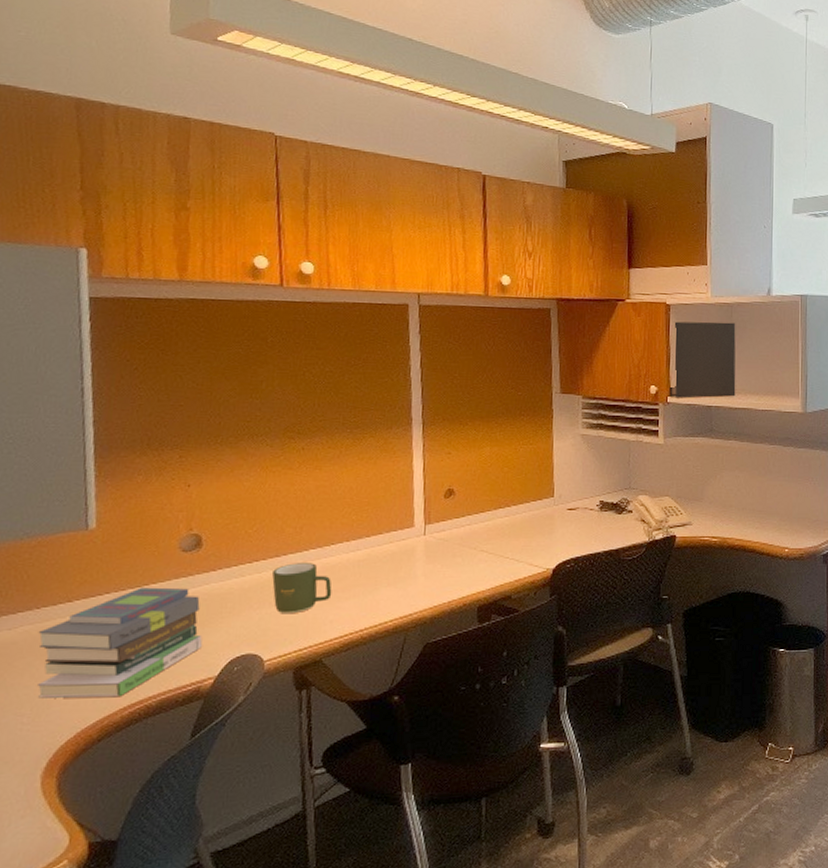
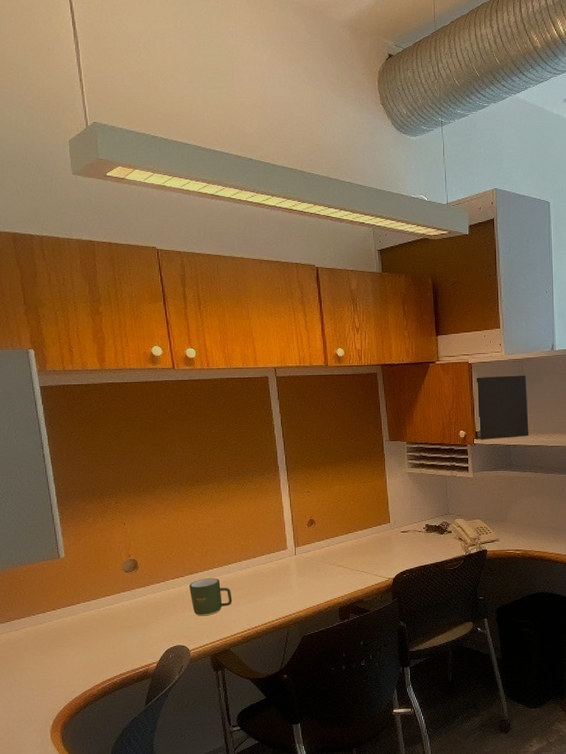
books: present [38,587,202,698] -> none [36,598,146,678]

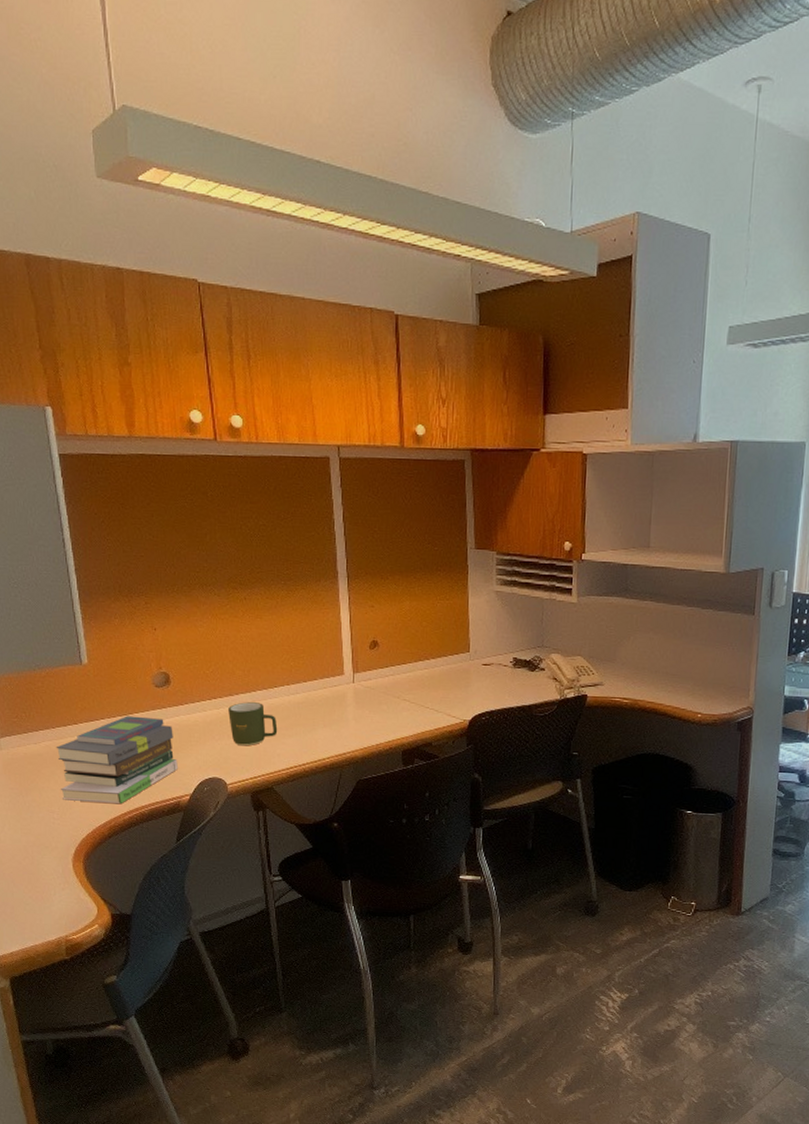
books: none [36,598,146,678] -> present [56,716,178,805]
binder: present [475,375,529,440] -> none [584,472,657,556]

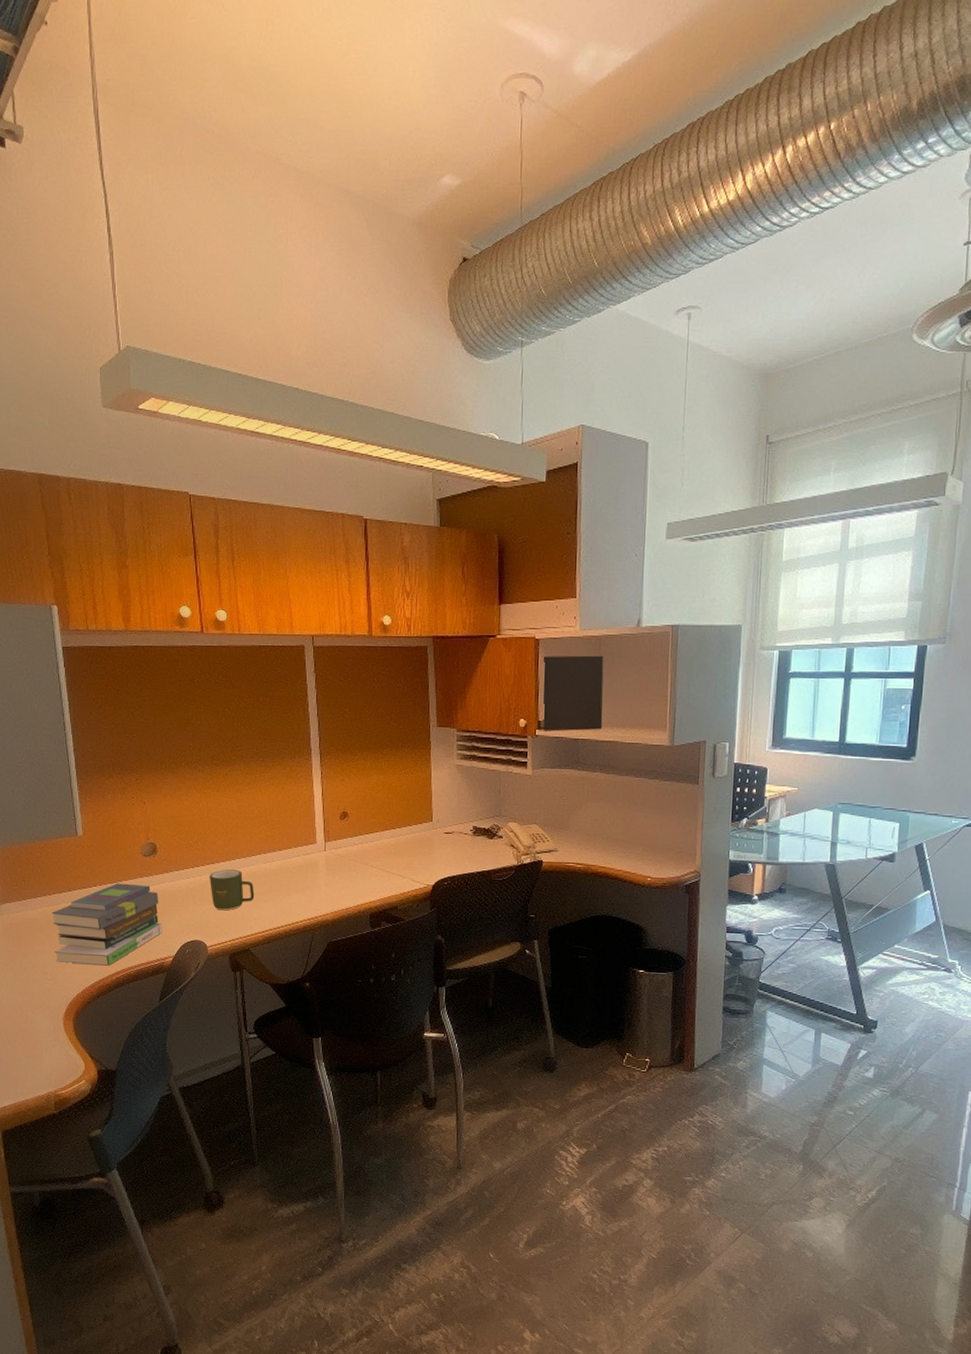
binder: none [584,472,657,556] -> present [537,655,604,732]

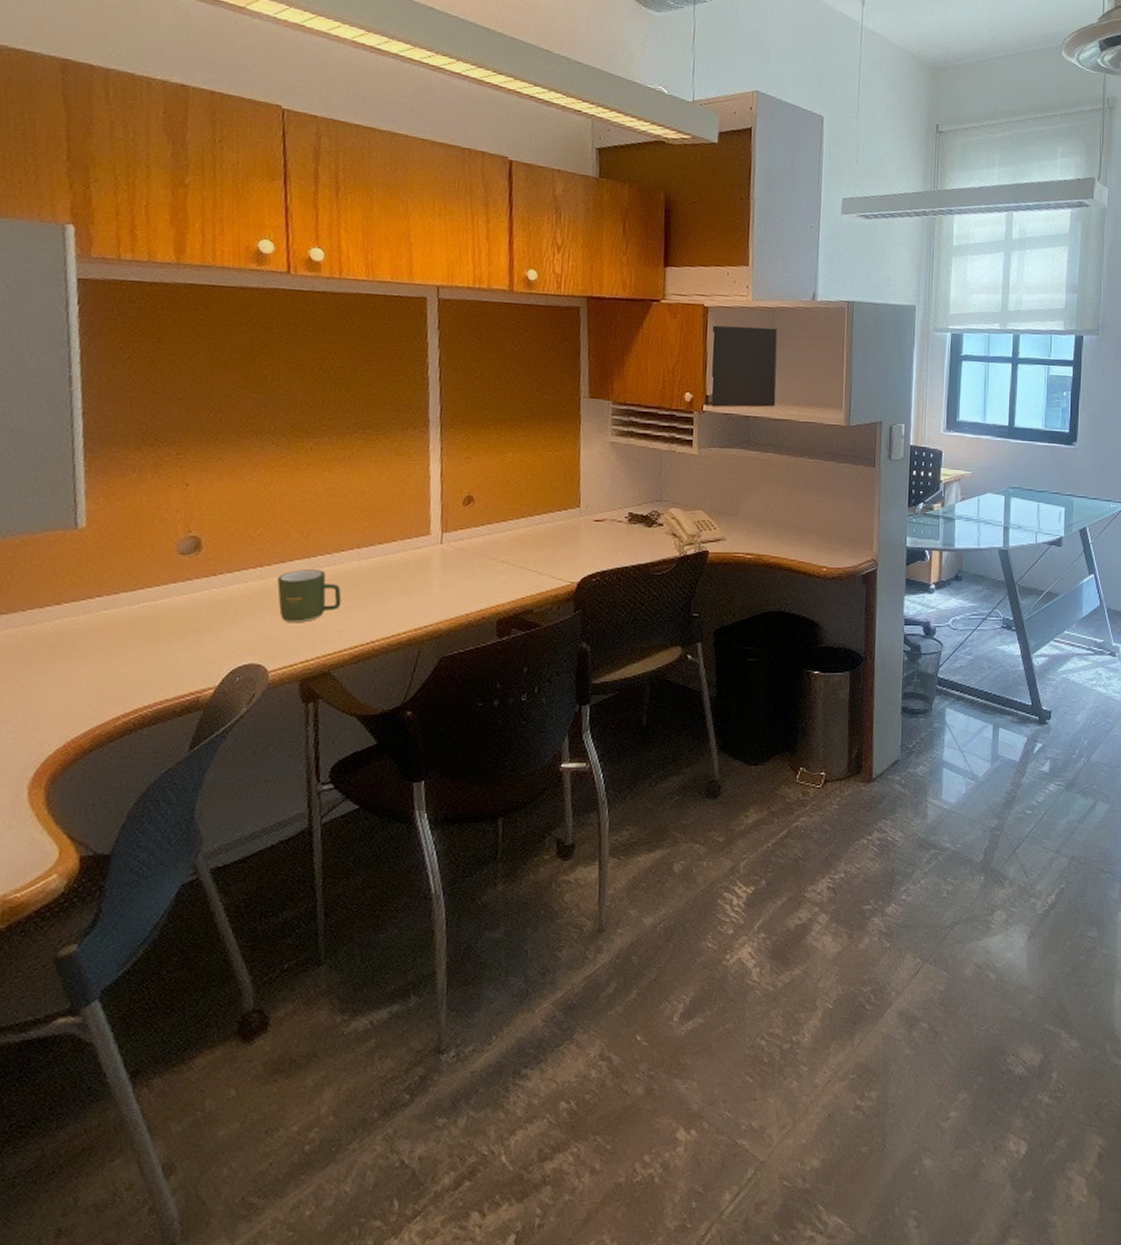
books: present [51,883,162,966] -> none [23,591,202,706]

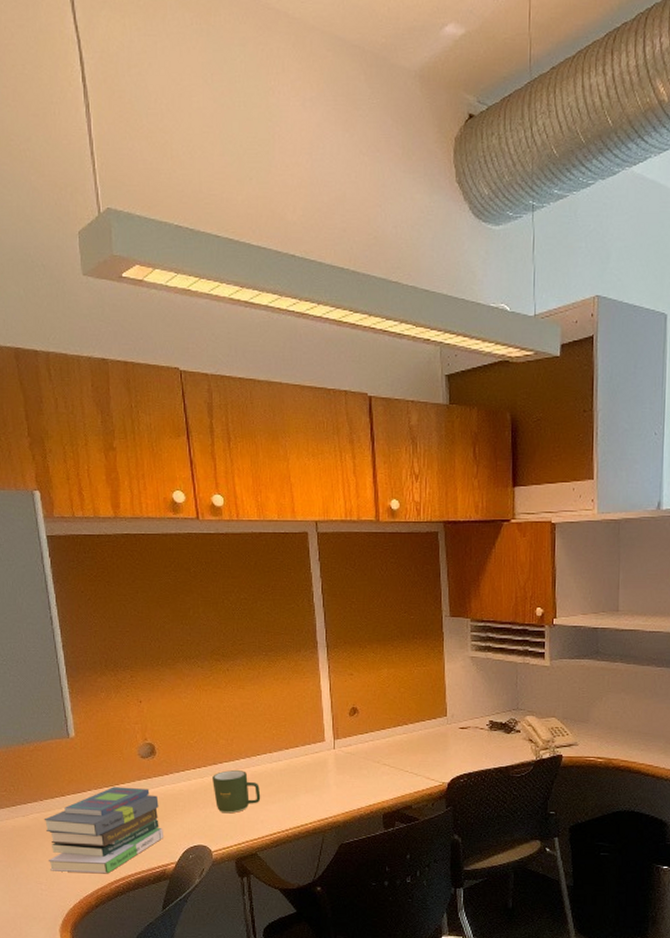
books: none [23,591,202,706] -> present [43,787,163,874]
binder: present [705,325,778,407] -> none [555,540,623,620]

